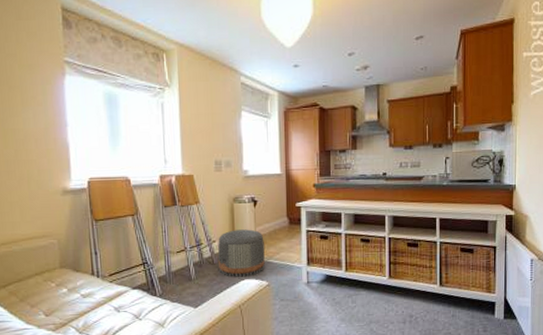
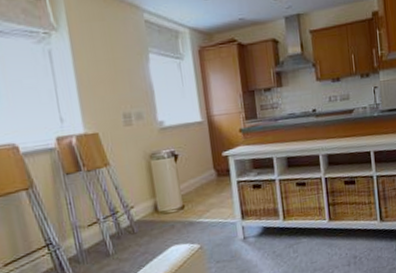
pouf: present [218,229,265,277] -> none [136,187,195,246]

